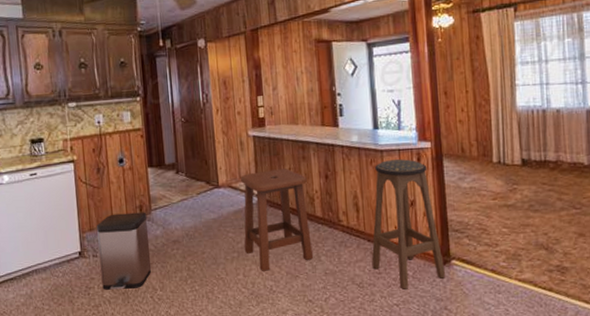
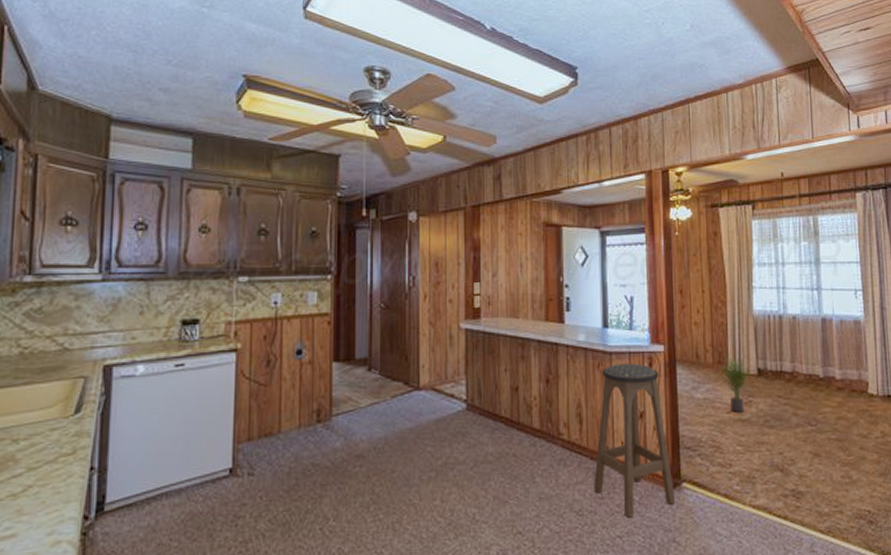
pedal bin: present [97,212,152,290] -> none [256,418,326,520]
stool: present [240,168,314,271] -> none [444,369,527,495]
potted plant: none [481,148,515,199] -> present [716,355,751,412]

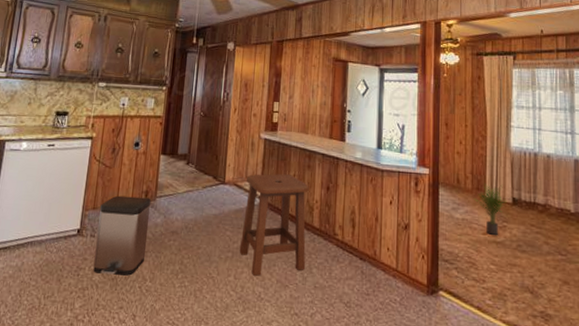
pedal bin: none [256,418,326,520] -> present [93,195,152,276]
stool: none [444,369,527,495] -> present [239,174,309,276]
stool: present [594,363,676,518] -> none [361,180,433,316]

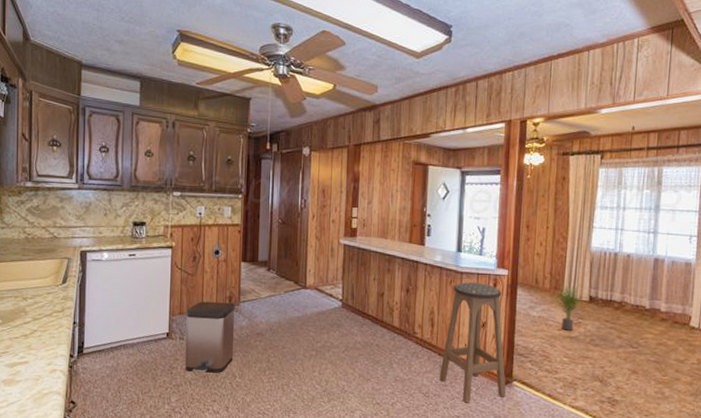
stool: present [239,174,309,276] -> none [322,278,389,371]
stool: none [361,180,433,316] -> present [439,282,507,403]

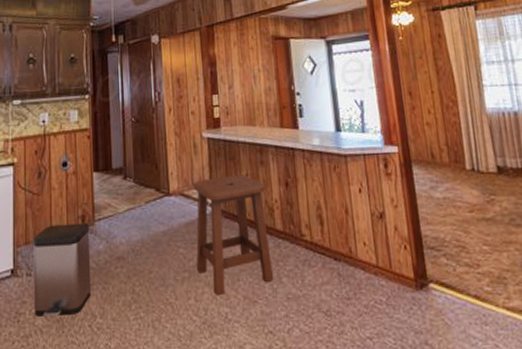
stool: none [322,278,389,371] -> present [192,174,274,295]
stool: present [439,282,507,403] -> none [339,165,424,319]
potted plant: present [551,282,583,331] -> none [454,154,491,211]

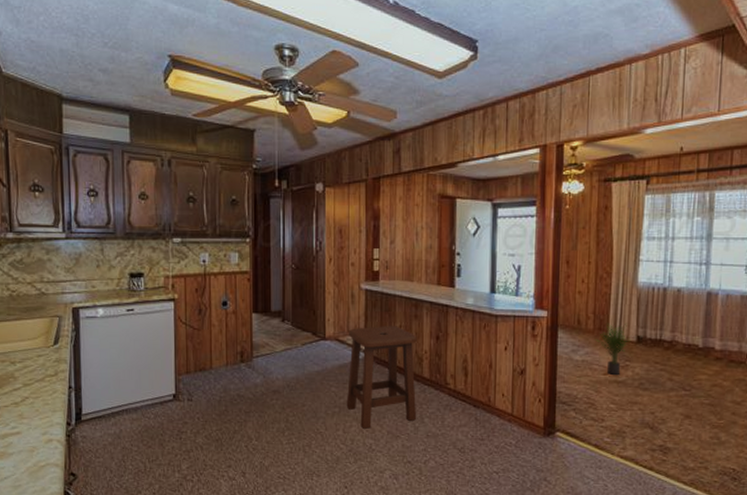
pedal bin: present [33,223,92,317] -> none [194,358,249,436]
potted plant: none [454,154,491,211] -> present [596,322,630,375]

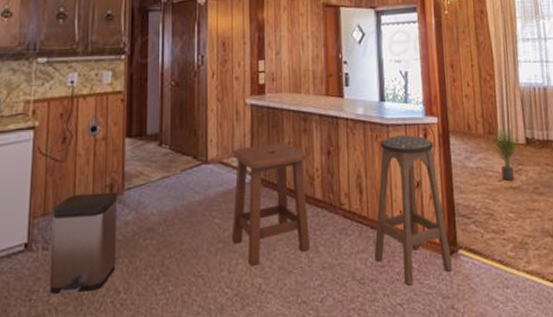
pedal bin: none [194,358,249,436] -> present [49,192,118,294]
stool: none [475,326,549,458] -> present [374,135,453,286]

